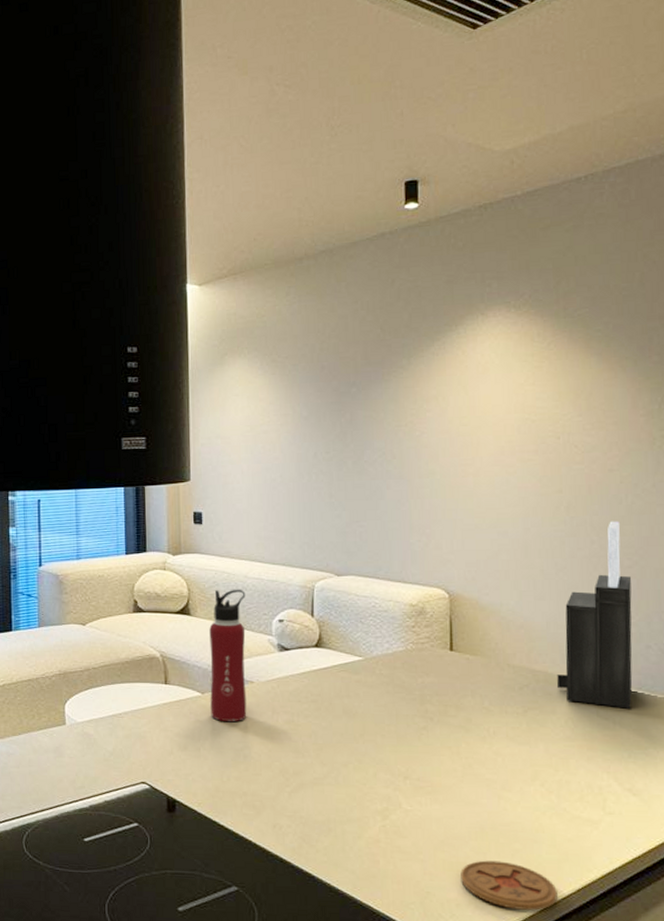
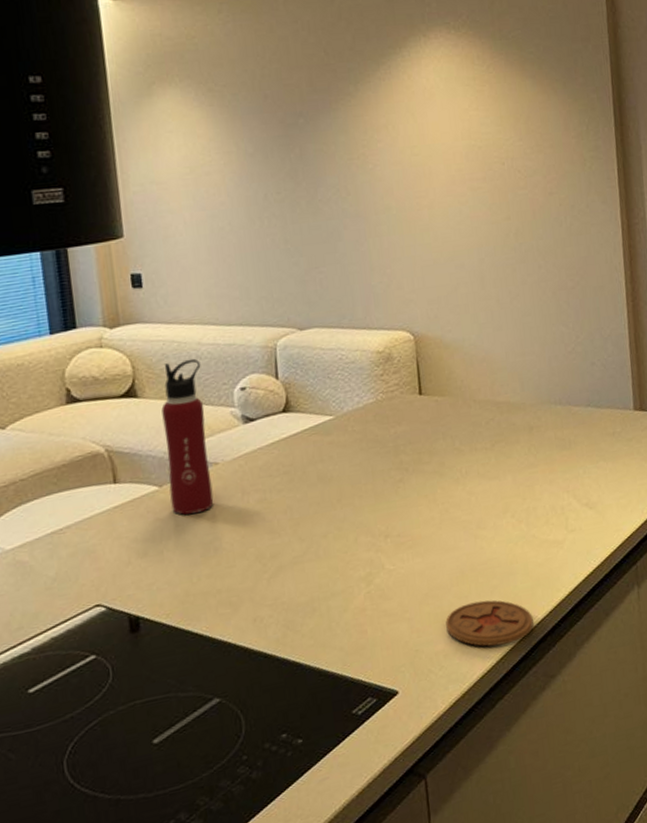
knife block: present [557,521,633,709] -> none [518,243,583,428]

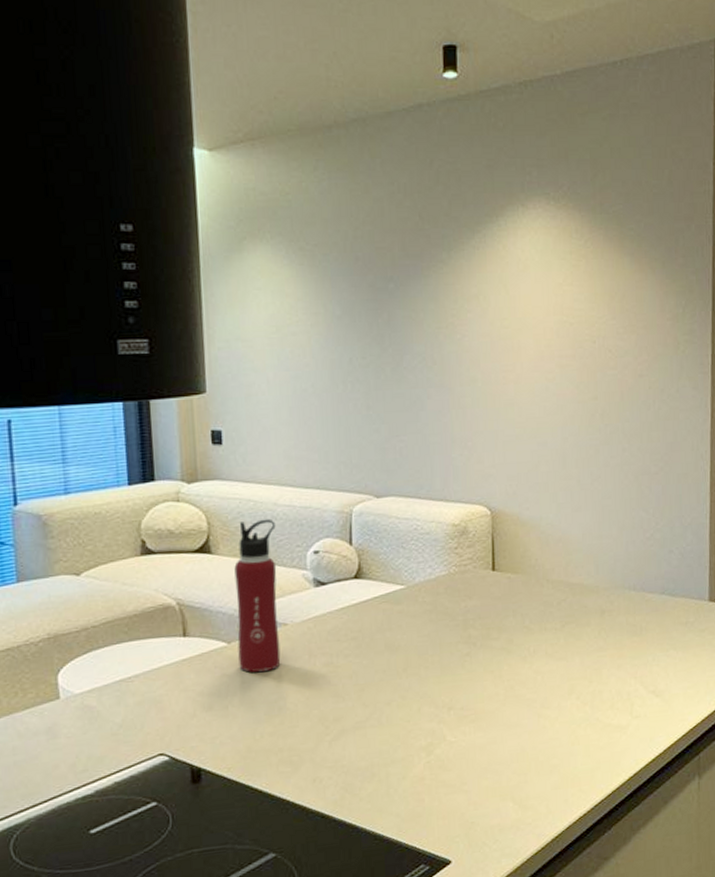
coaster: present [446,600,534,647] -> none [503,778,591,825]

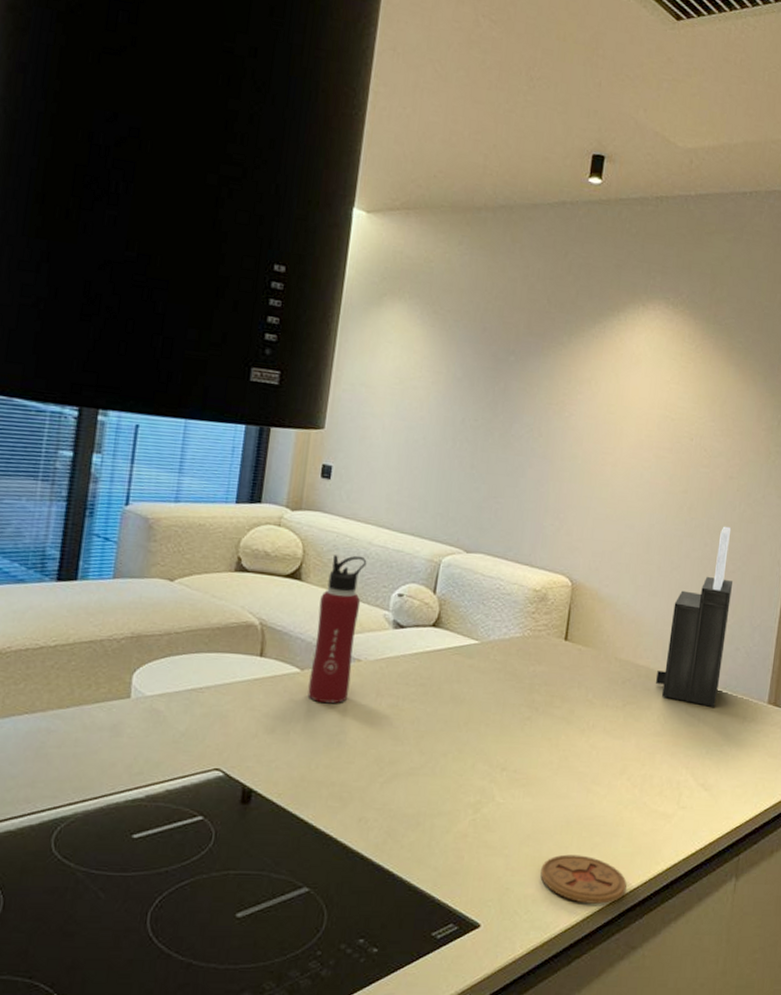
coaster: none [503,778,591,825] -> present [540,854,627,904]
knife block: none [592,427,658,614] -> present [656,526,732,707]

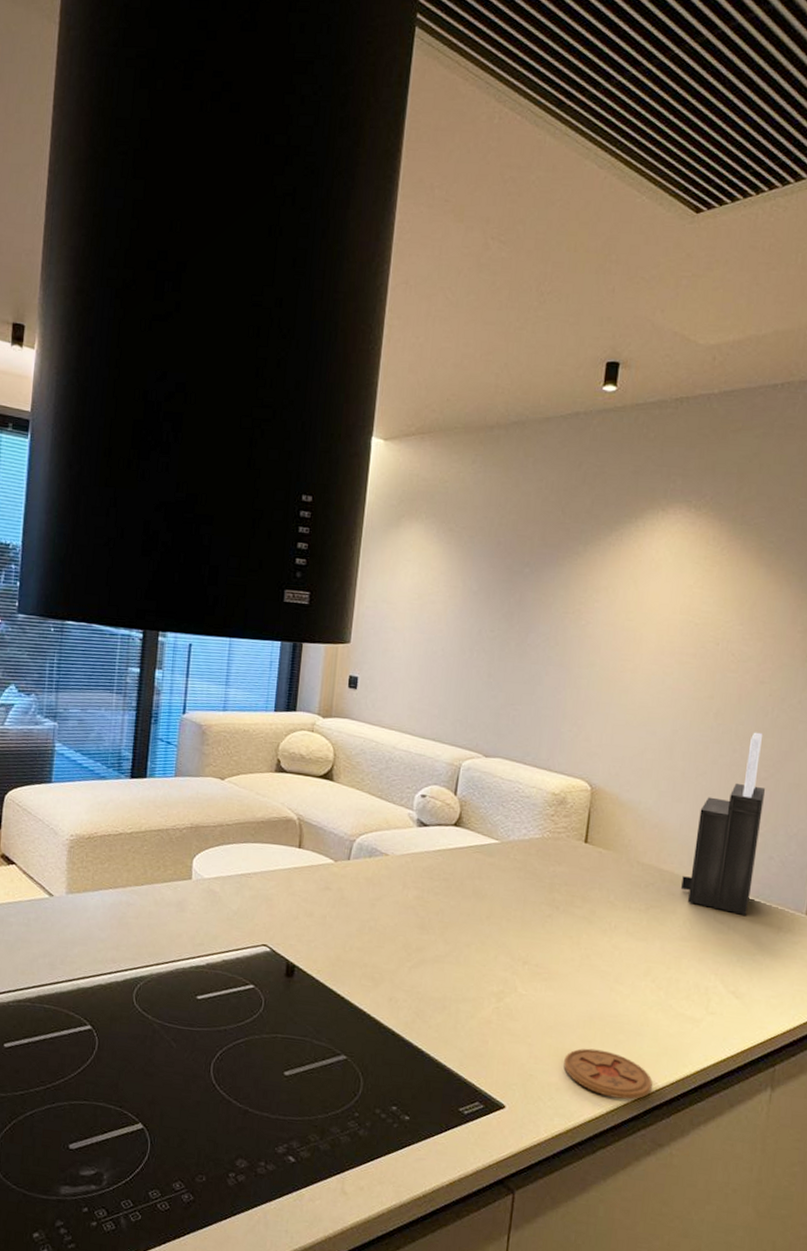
water bottle: present [308,555,367,704] -> none [341,758,392,893]

